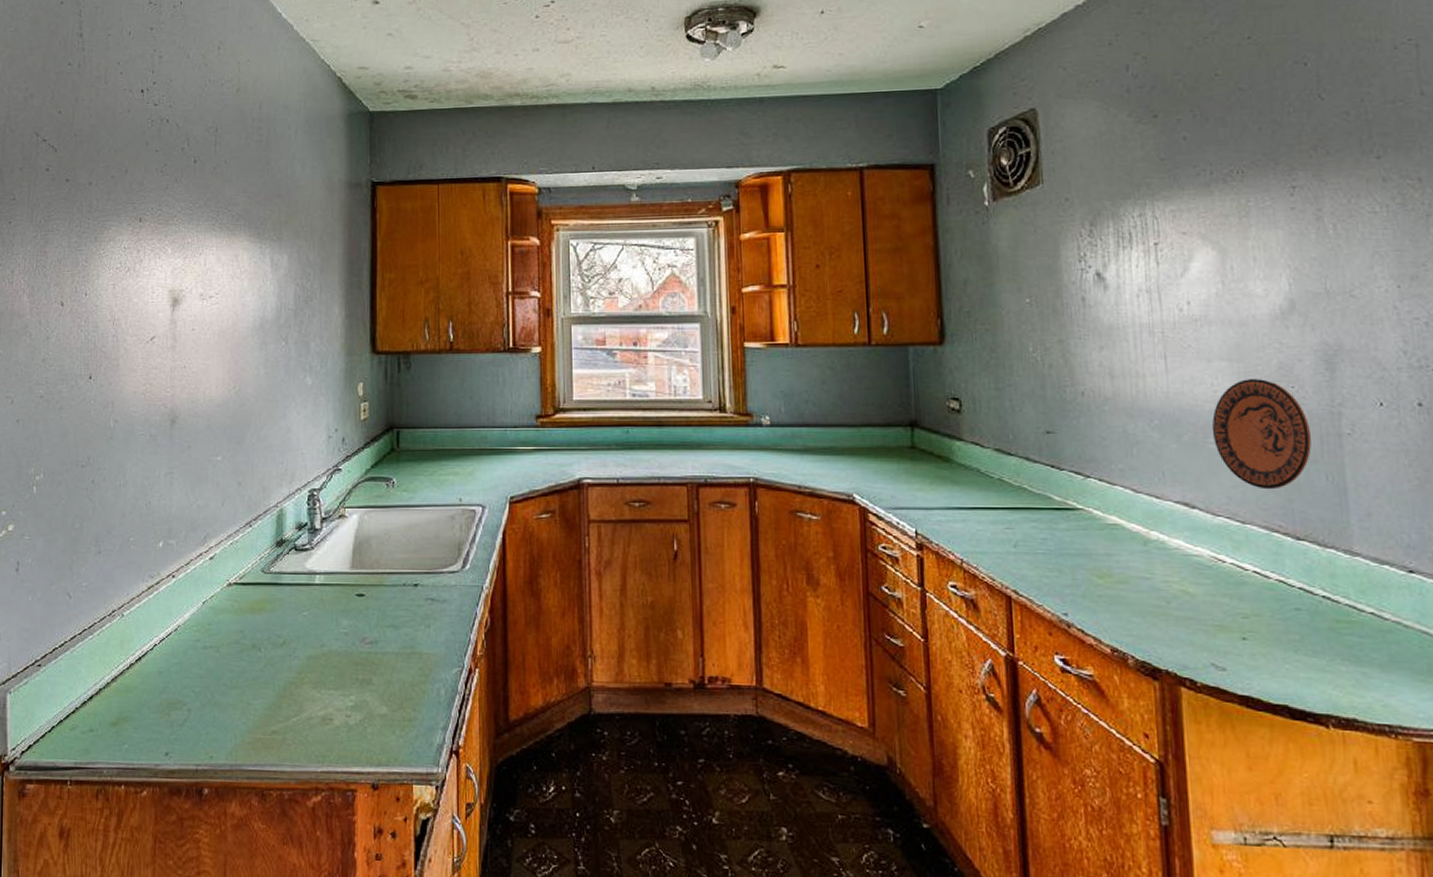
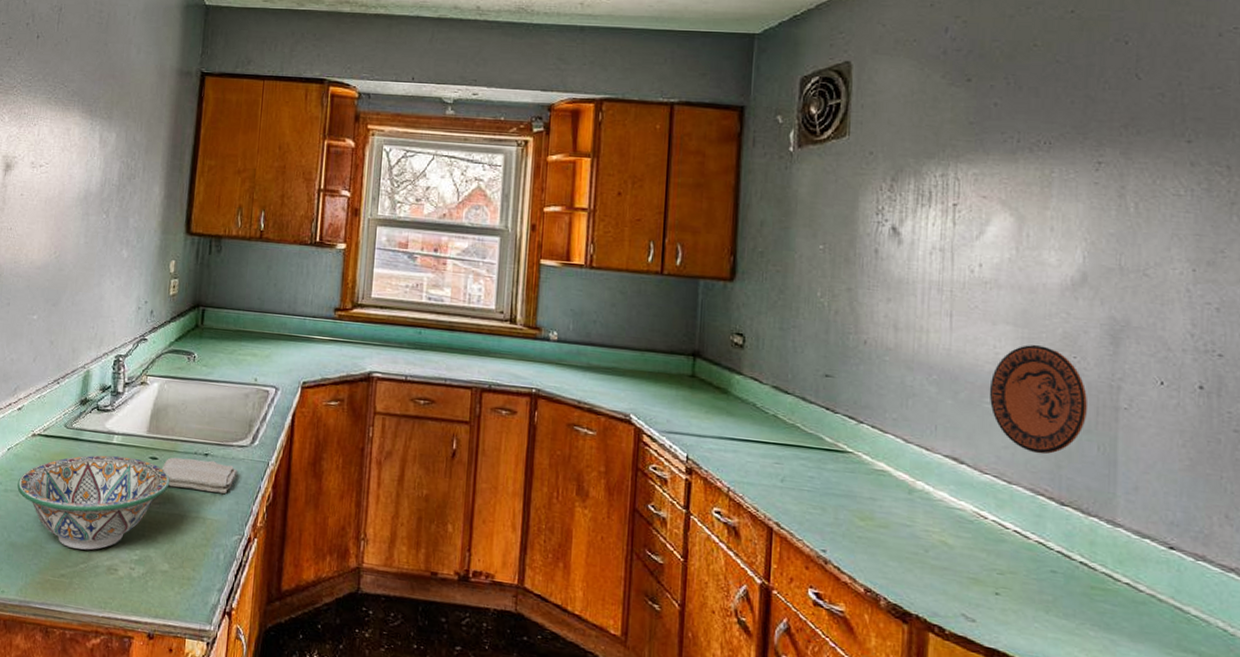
decorative bowl: none [217,597,380,702] -> present [17,455,170,550]
washcloth: none [369,591,450,626] -> present [161,457,237,494]

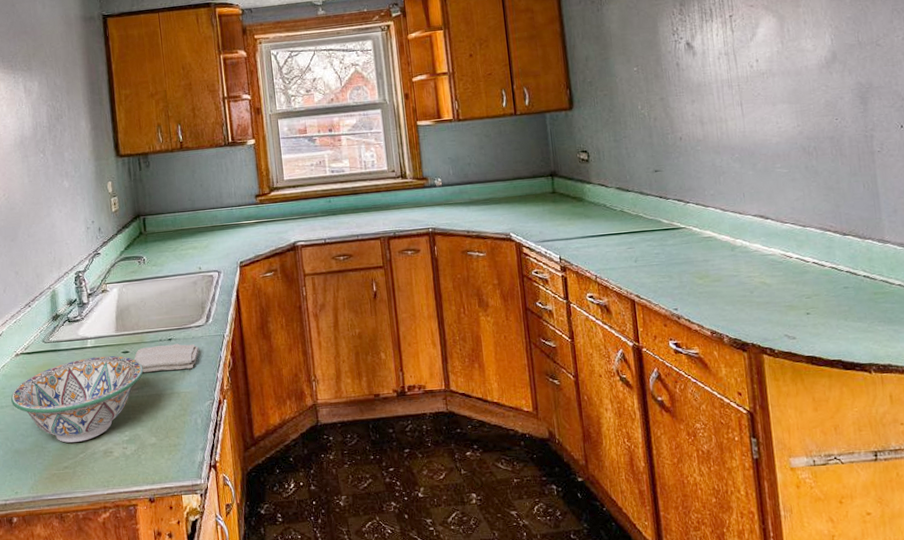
decorative plate: present [989,345,1087,455] -> none [778,115,852,200]

